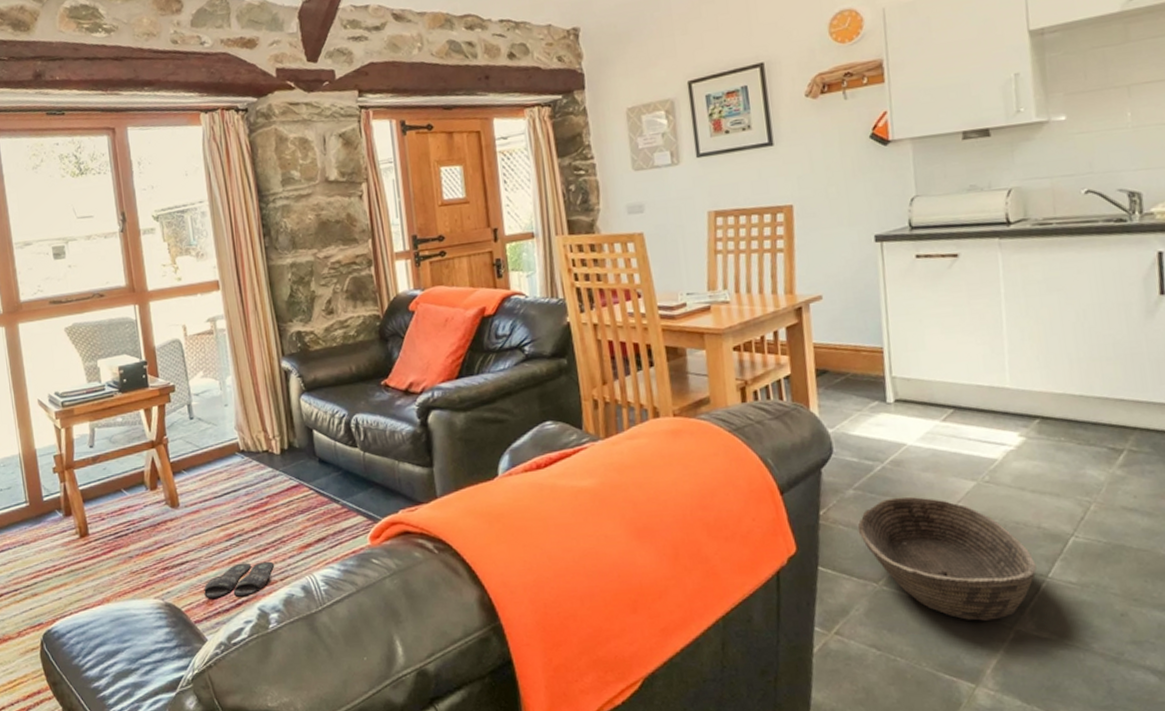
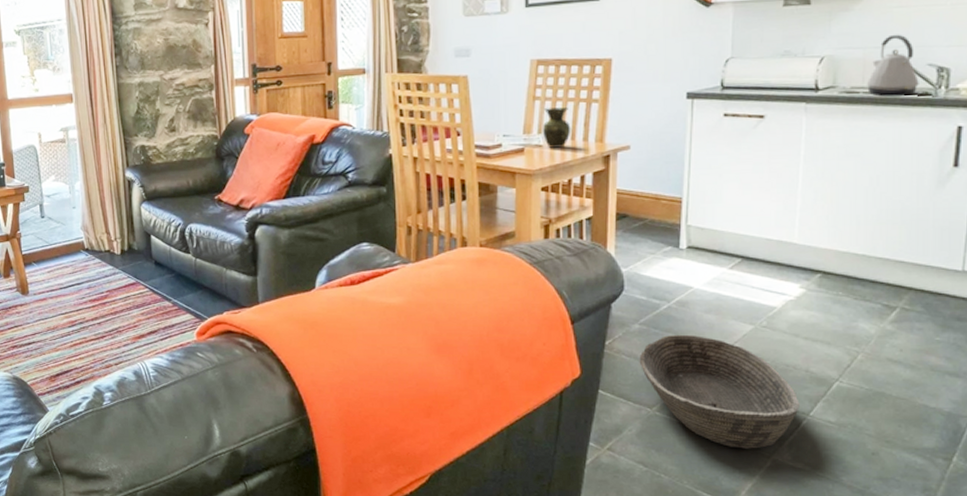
slippers: present [204,561,274,599] -> none [47,347,110,376]
vase: none [727,259,759,304] -> present [542,107,571,148]
kettle: none [1058,160,1112,227] -> present [866,34,919,98]

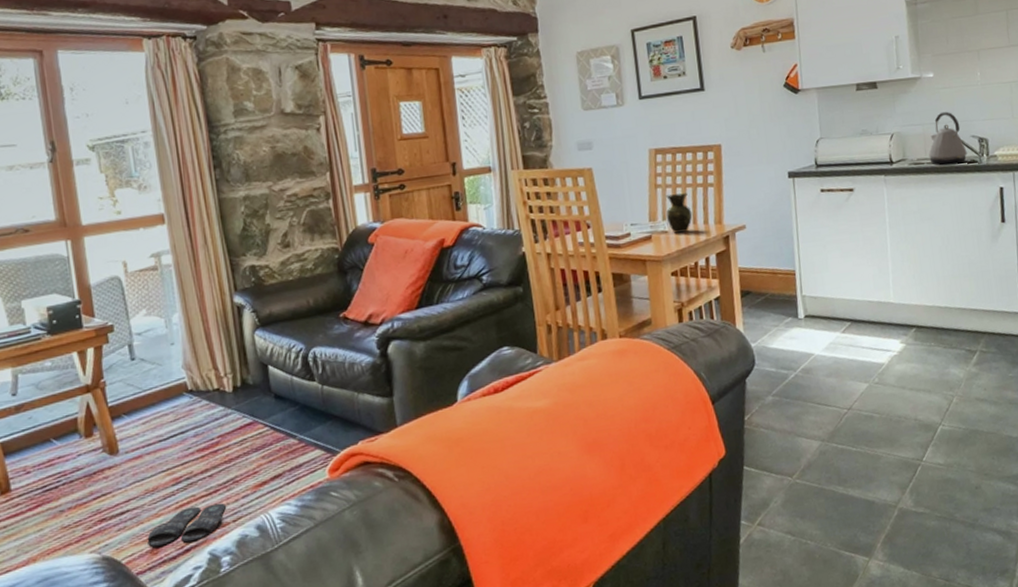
slippers: none [47,347,110,376] -> present [147,502,226,548]
basket: present [639,334,800,449] -> none [776,399,914,503]

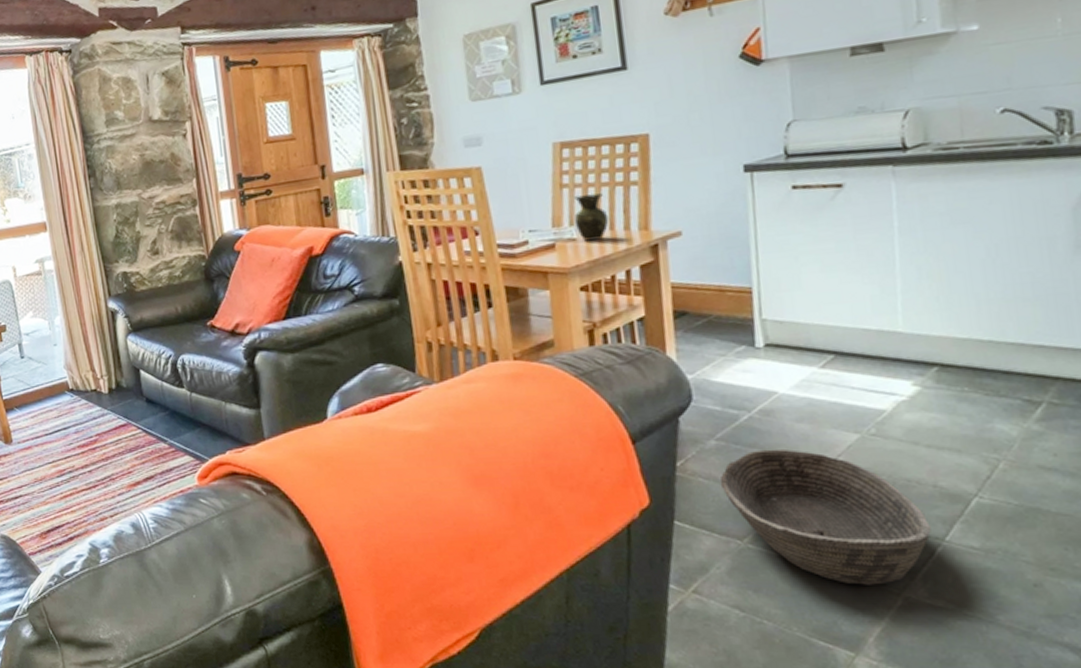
slippers: present [147,502,226,548] -> none [37,498,104,532]
basket: none [776,399,914,503] -> present [720,448,931,585]
kettle: present [928,111,967,167] -> none [966,75,1035,152]

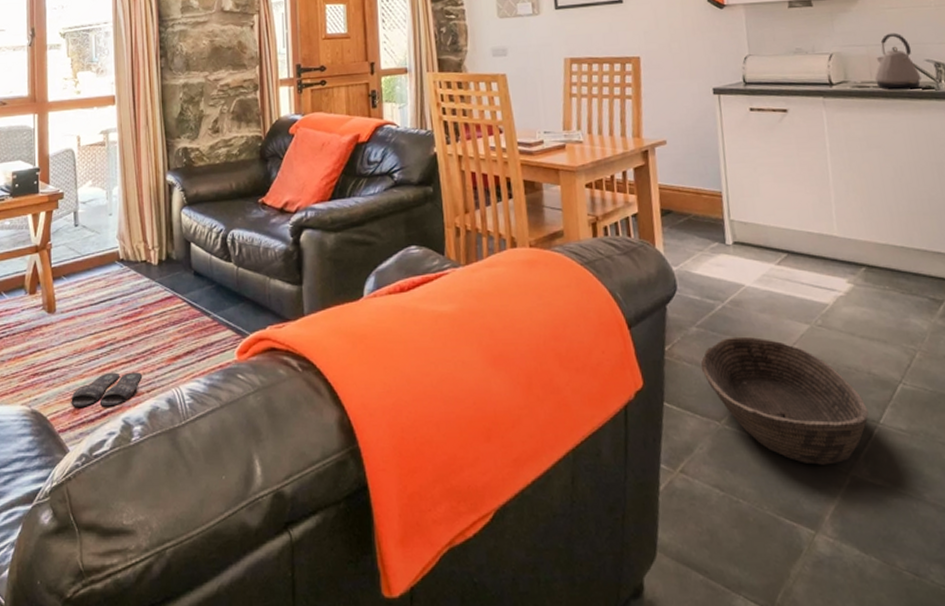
slippers: none [37,498,104,532] -> present [71,372,142,408]
vase: present [574,193,609,241] -> none [581,104,609,144]
kettle: none [966,75,1035,152] -> present [874,32,922,92]

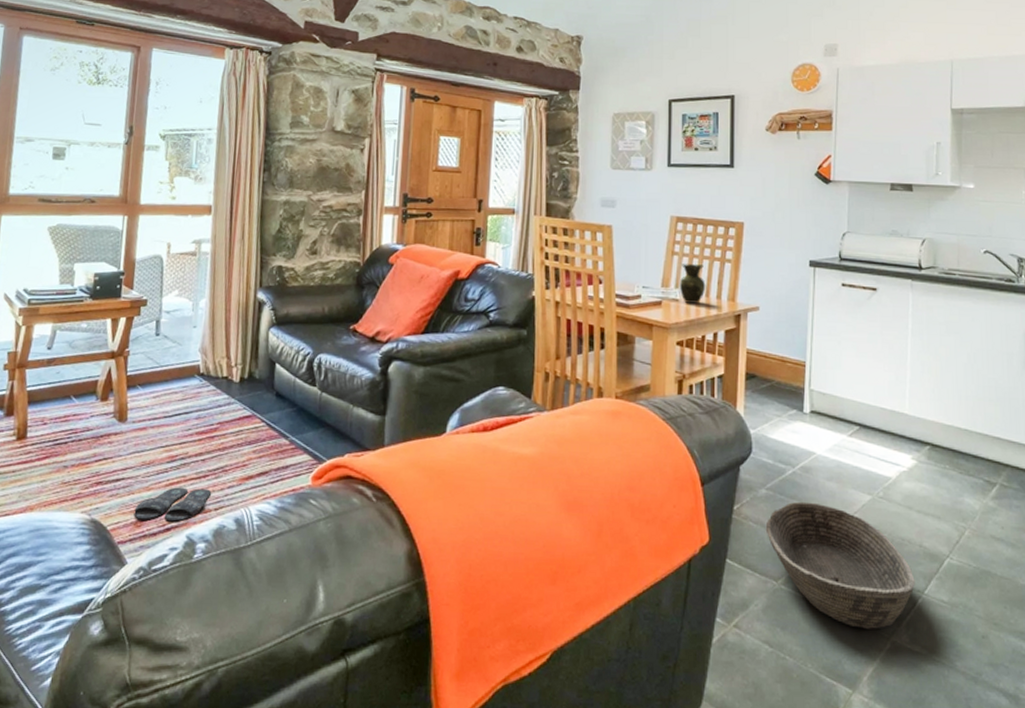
vase: none [581,104,609,144] -> present [679,264,706,304]
kettle: present [874,32,922,92] -> none [961,225,1004,282]

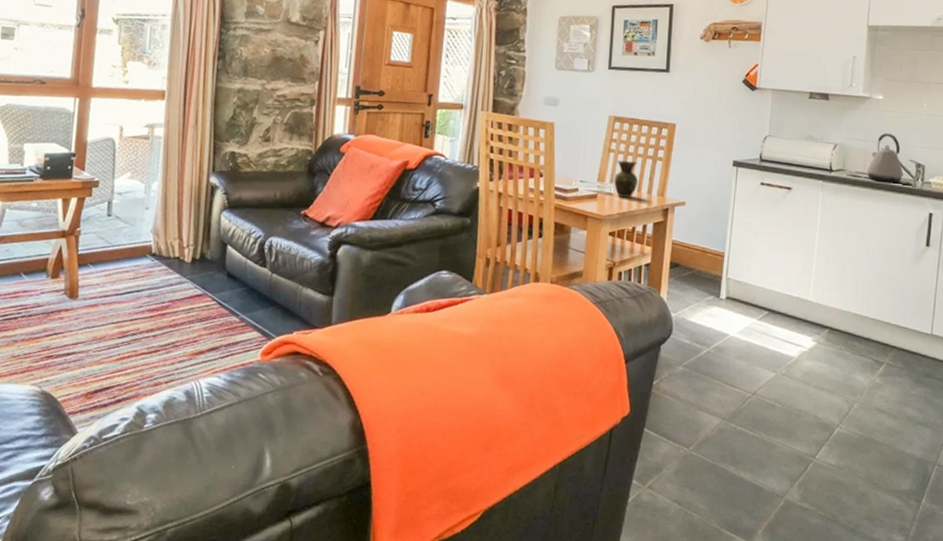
slippers: present [134,487,211,522] -> none [85,361,162,394]
basket: present [765,501,915,629] -> none [680,377,808,489]
kettle: none [961,225,1004,282] -> present [866,133,904,185]

